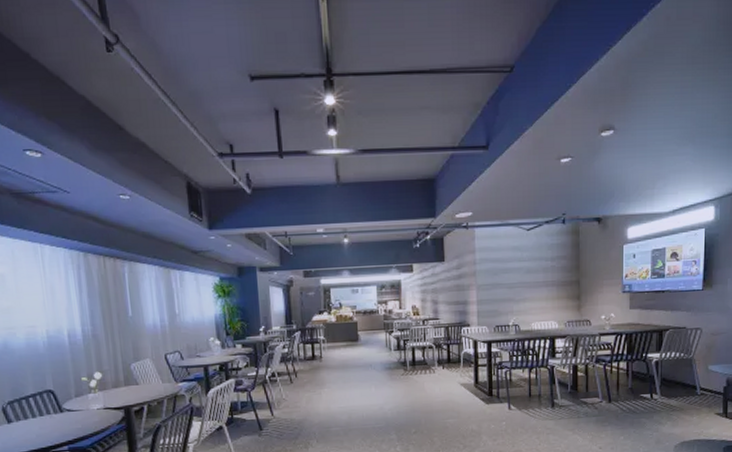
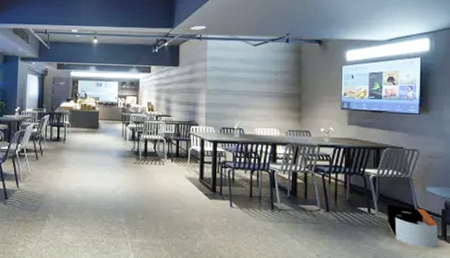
storage bin: none [669,387,720,427] -> present [387,204,439,248]

